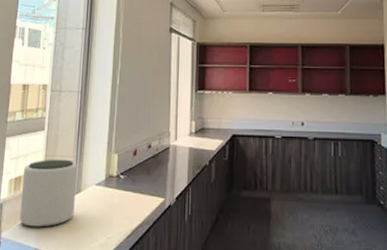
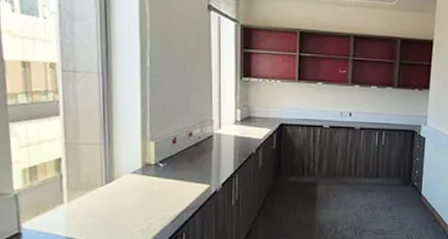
plant pot: present [19,159,77,228] -> none [38,147,108,217]

